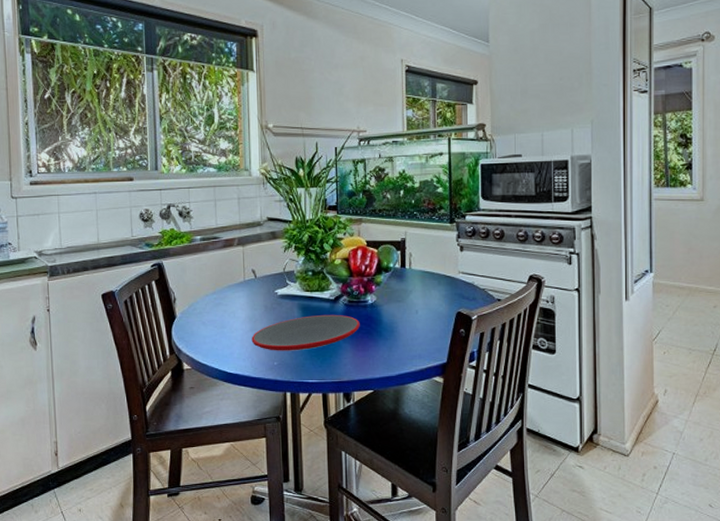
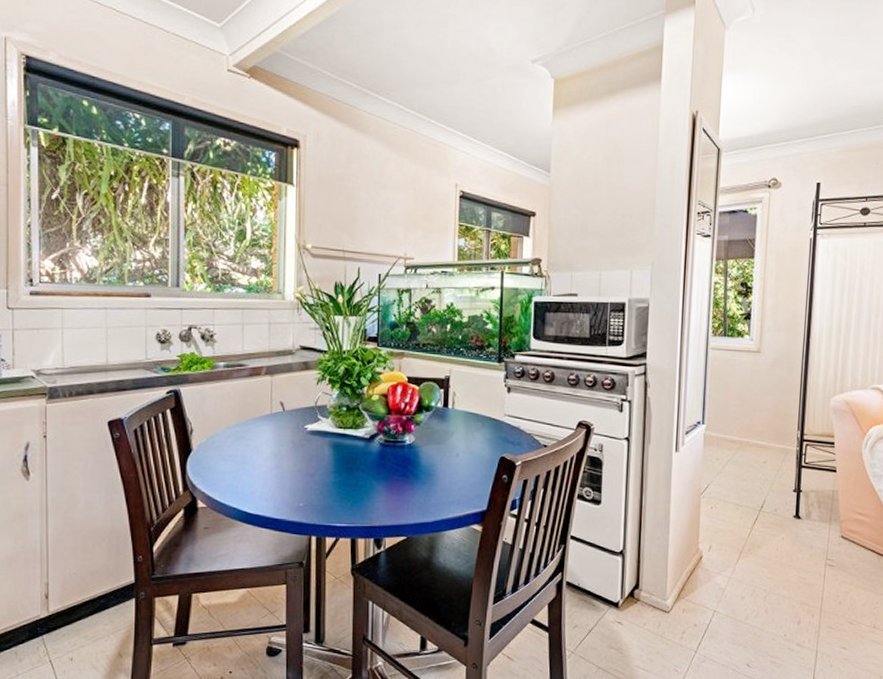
plate: present [251,314,360,351] -> none [276,453,396,492]

